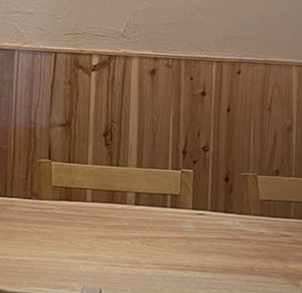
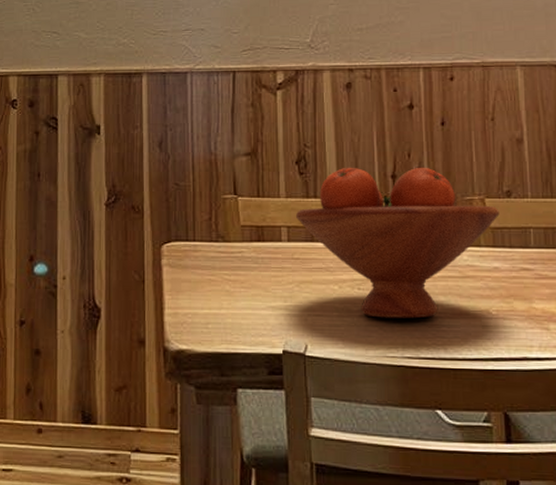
fruit bowl: none [99,141,268,272] -> present [295,167,500,319]

